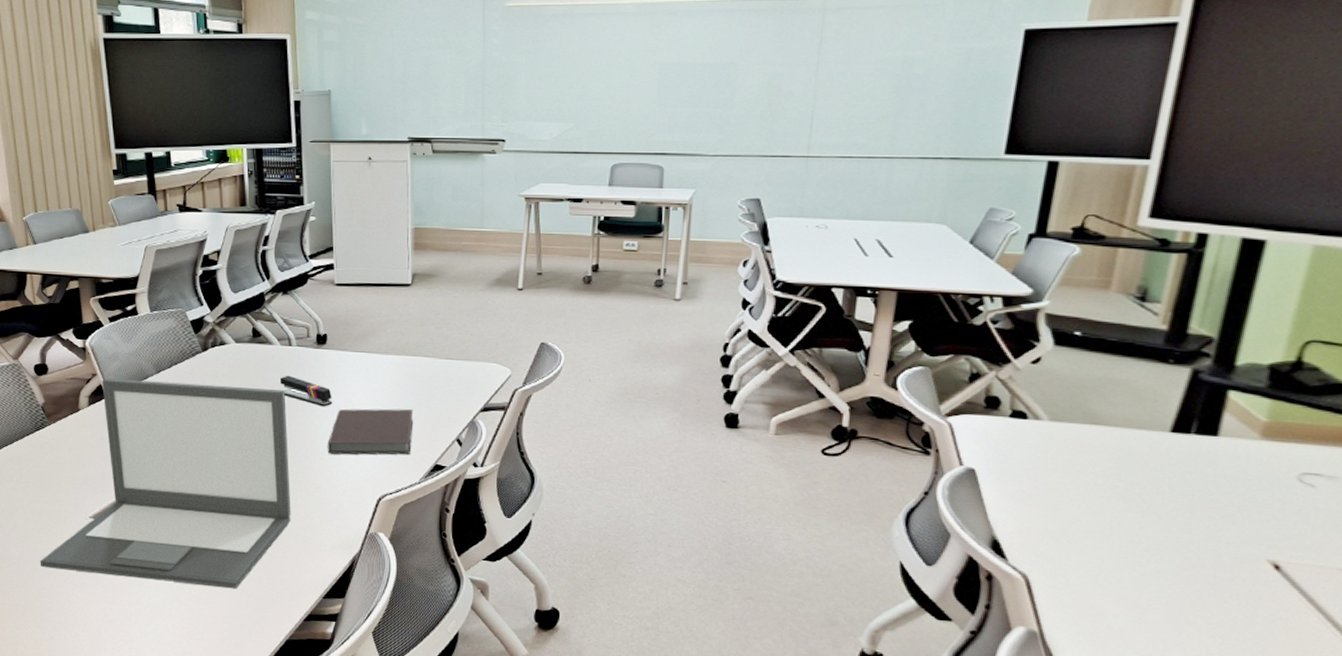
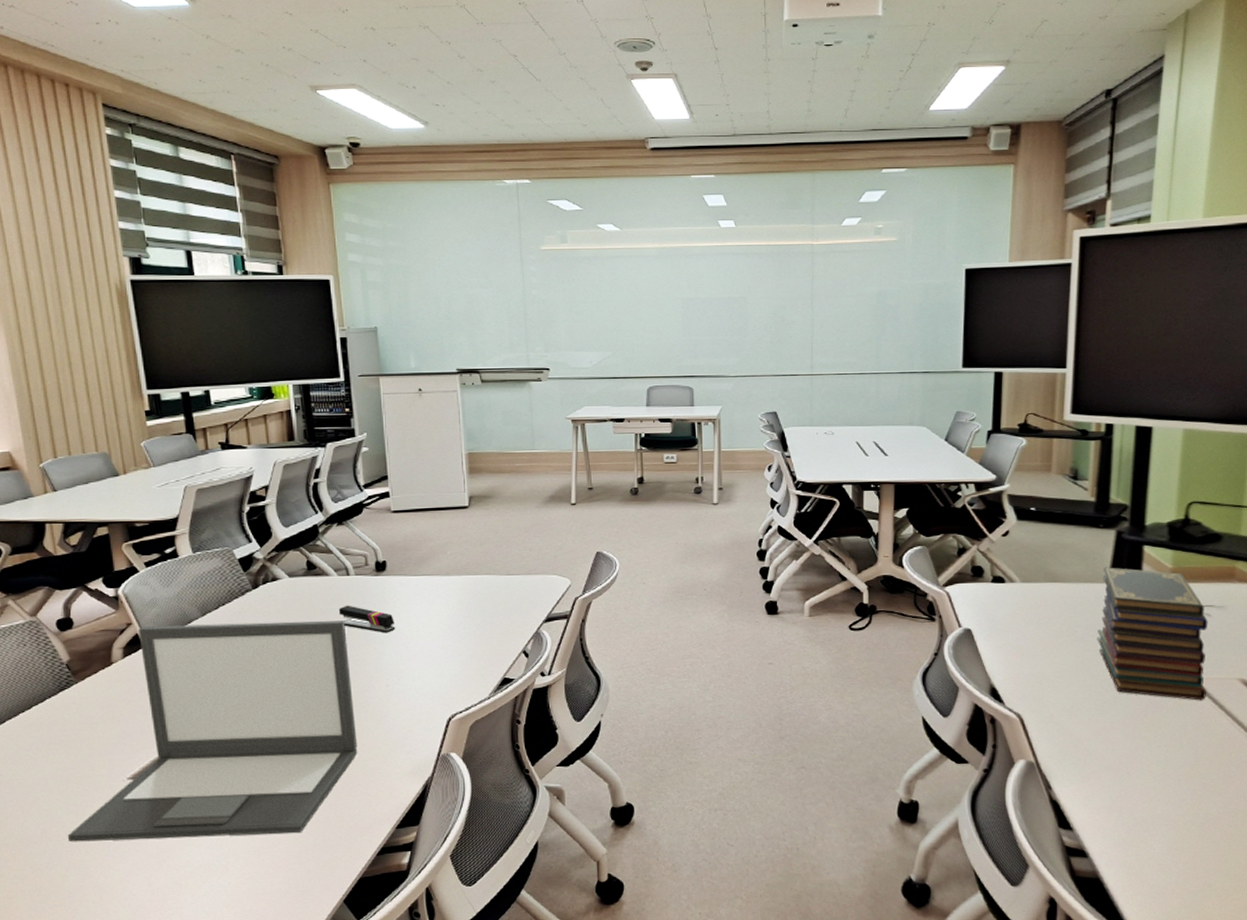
notebook: present [327,408,414,455] -> none [392,626,479,680]
book stack: none [1144,412,1310,590] -> present [1097,567,1208,701]

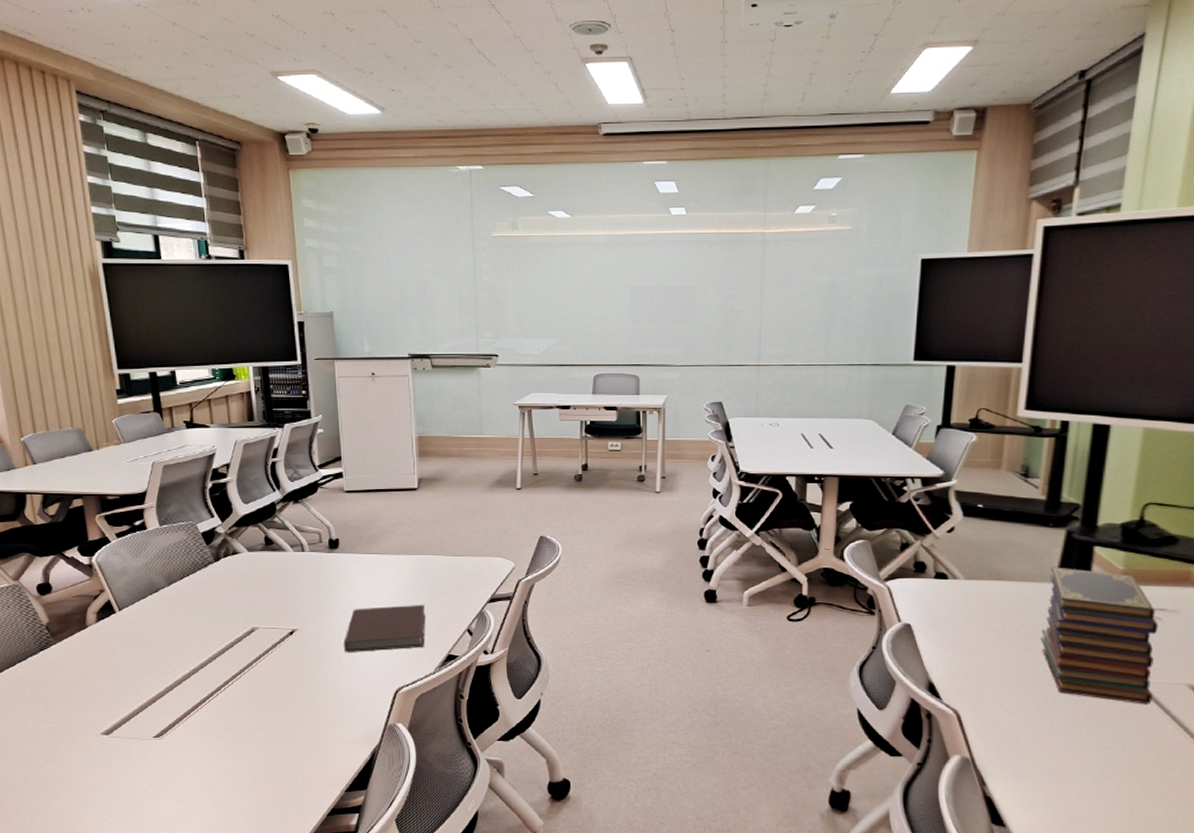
laptop: present [67,620,358,842] -> none [48,593,311,792]
stapler: present [338,605,396,633] -> none [294,579,347,608]
notebook: none [392,626,479,680] -> present [343,604,426,652]

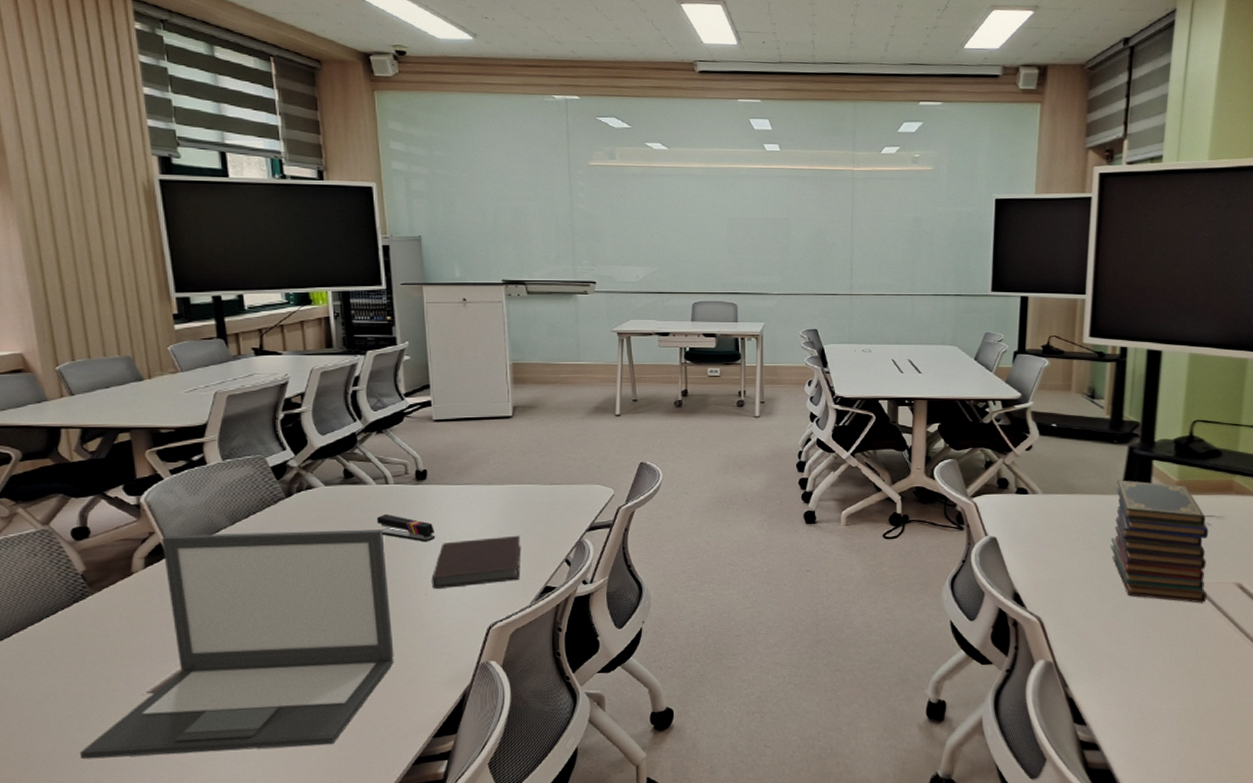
laptop: none [48,593,311,792] -> present [79,529,394,760]
stapler: none [294,579,347,608] -> present [376,513,436,542]

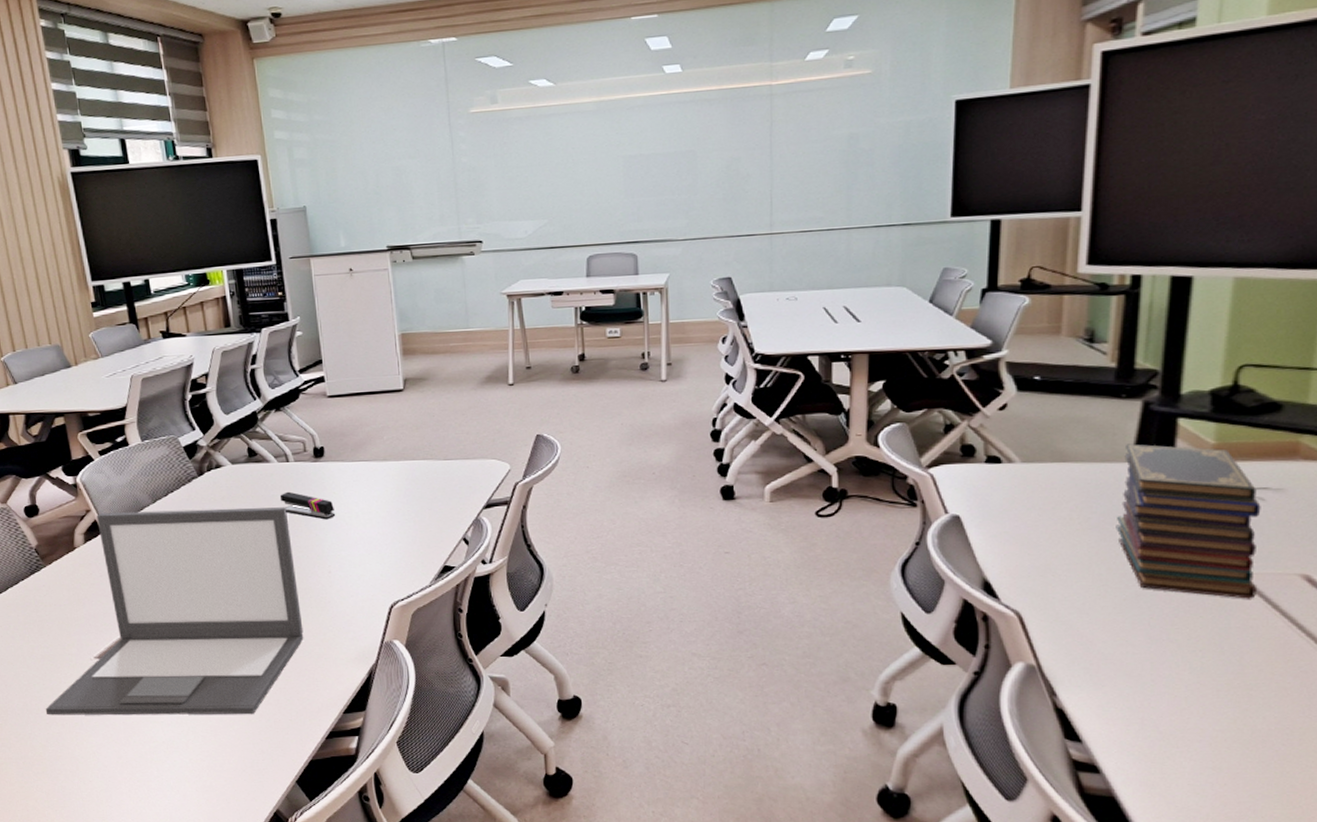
notebook: present [431,535,521,589] -> none [334,512,419,566]

